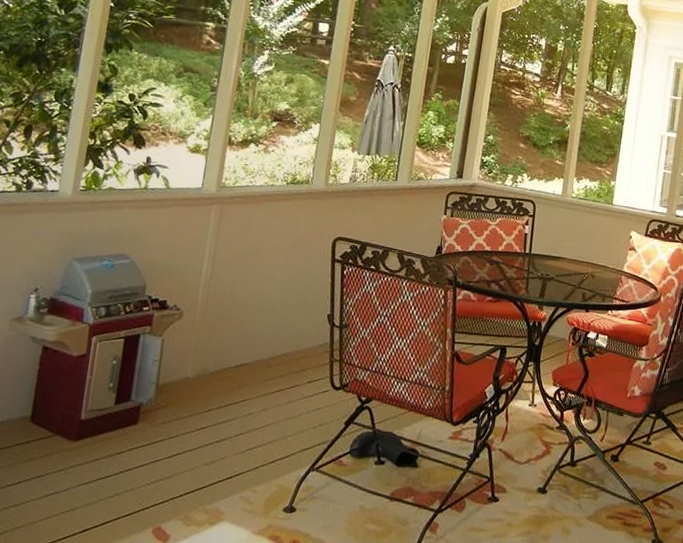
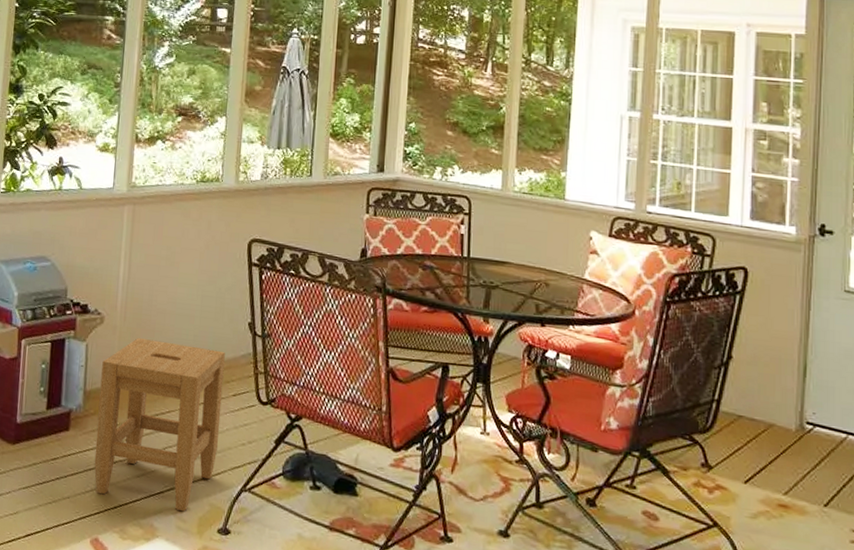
stool: none [161,332,303,495] -> present [94,338,225,512]

